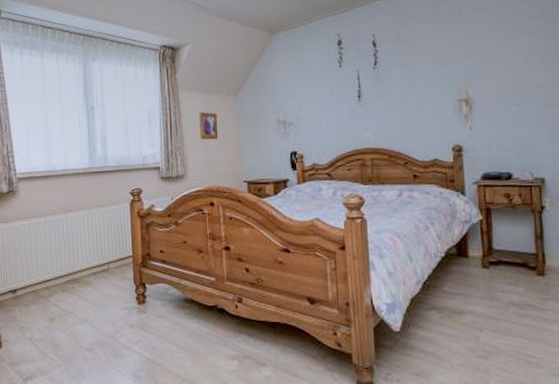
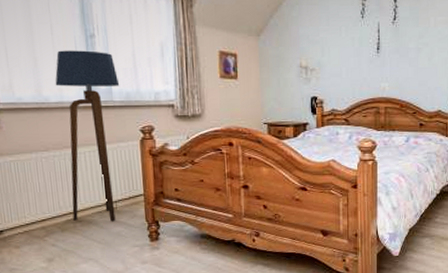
floor lamp: none [62,121,114,283] -> present [55,50,120,222]

